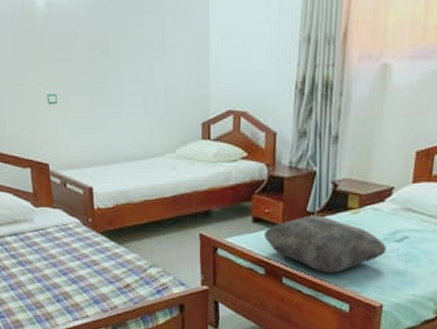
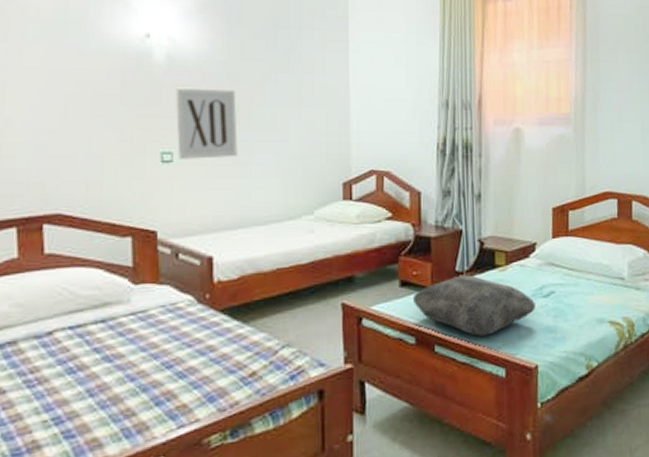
wall art: none [55,32,109,101] -> present [175,87,238,159]

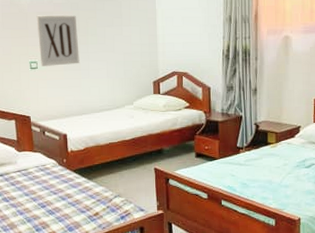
cushion: present [413,274,535,336] -> none [206,149,299,195]

